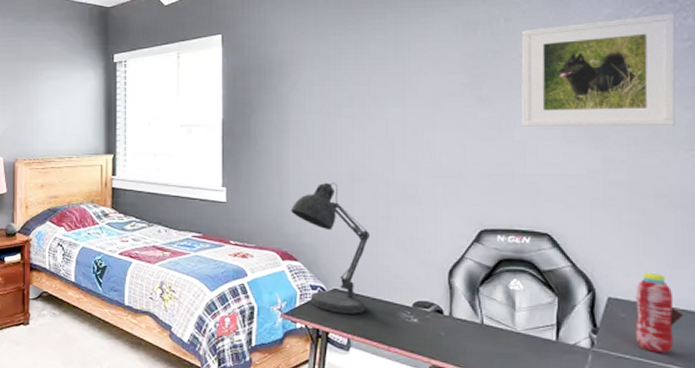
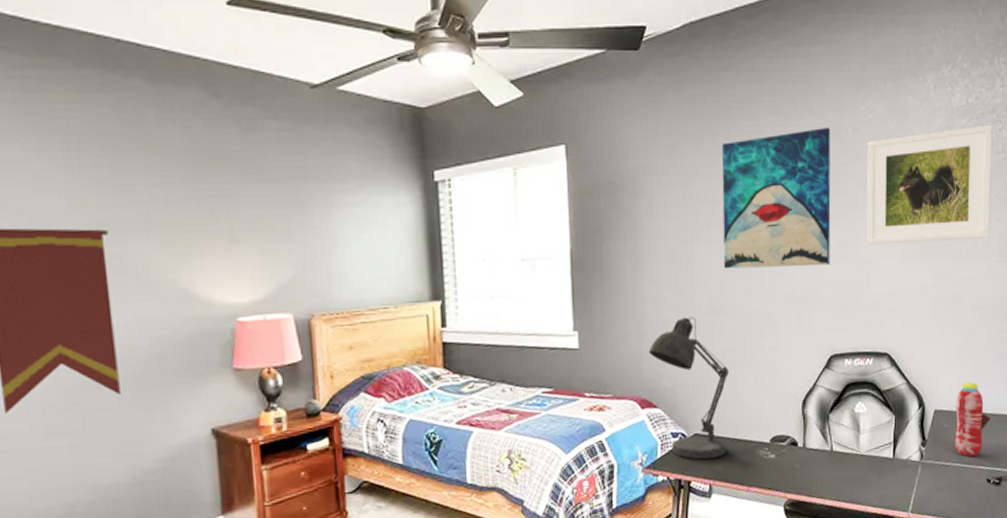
wall art: none [366,18,481,144] -> present [721,128,831,269]

